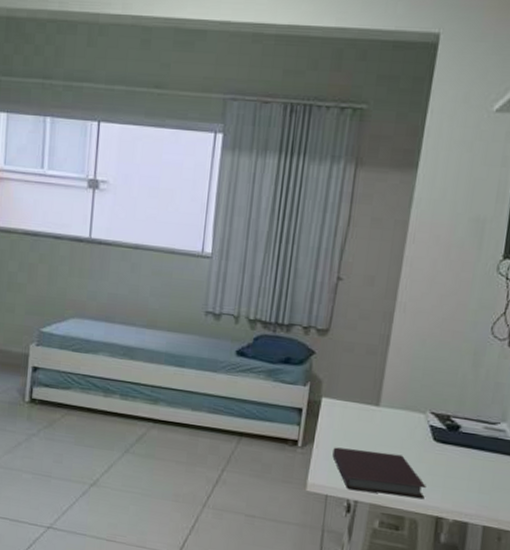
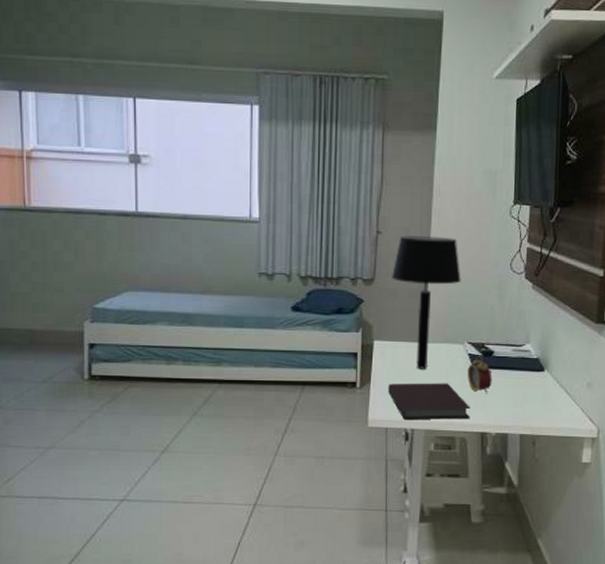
table lamp: none [348,285,430,436] -> present [391,236,461,369]
alarm clock: none [426,428,457,472] -> present [467,355,493,393]

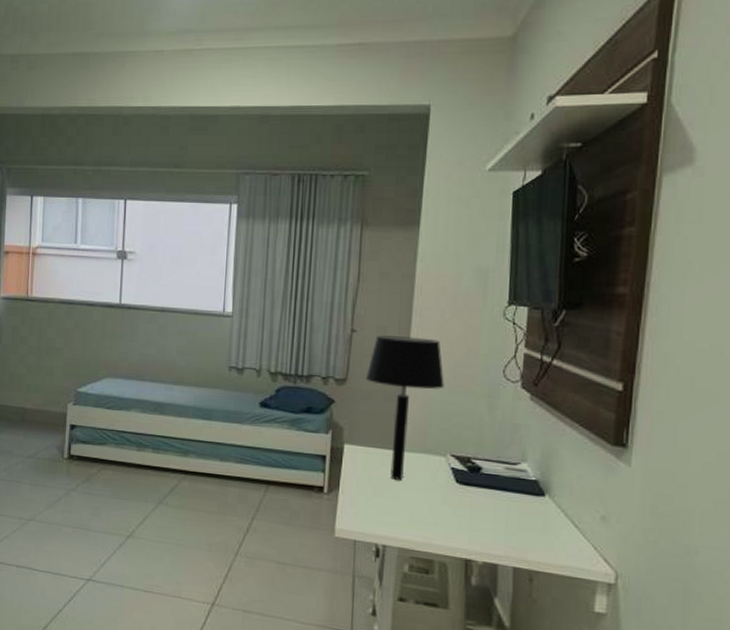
notebook: present [388,383,470,419] -> none [358,492,453,541]
alarm clock: present [467,355,493,393] -> none [449,470,480,514]

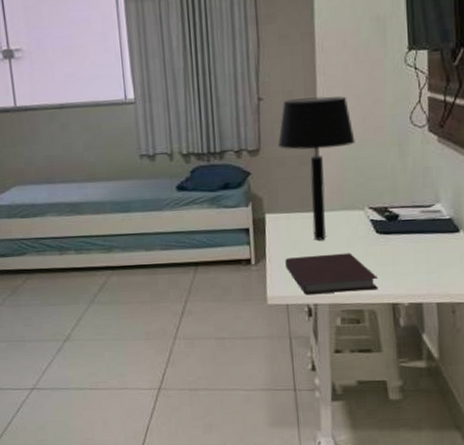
notebook: none [358,492,453,541] -> present [285,253,378,294]

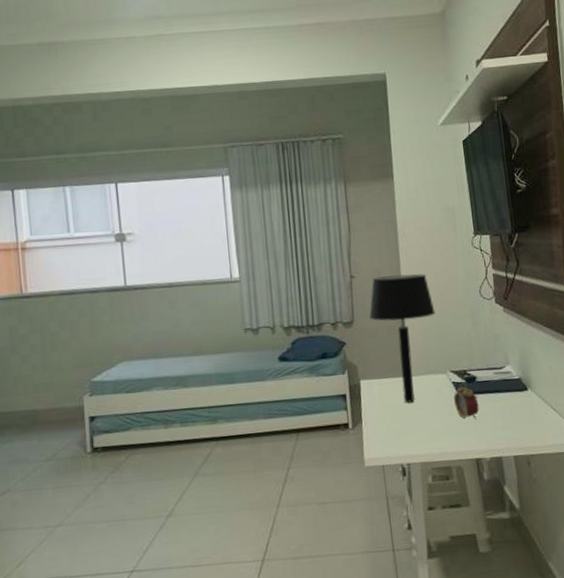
notebook: present [285,253,378,294] -> none [379,413,463,455]
alarm clock: none [370,220,400,260] -> present [453,382,479,419]

